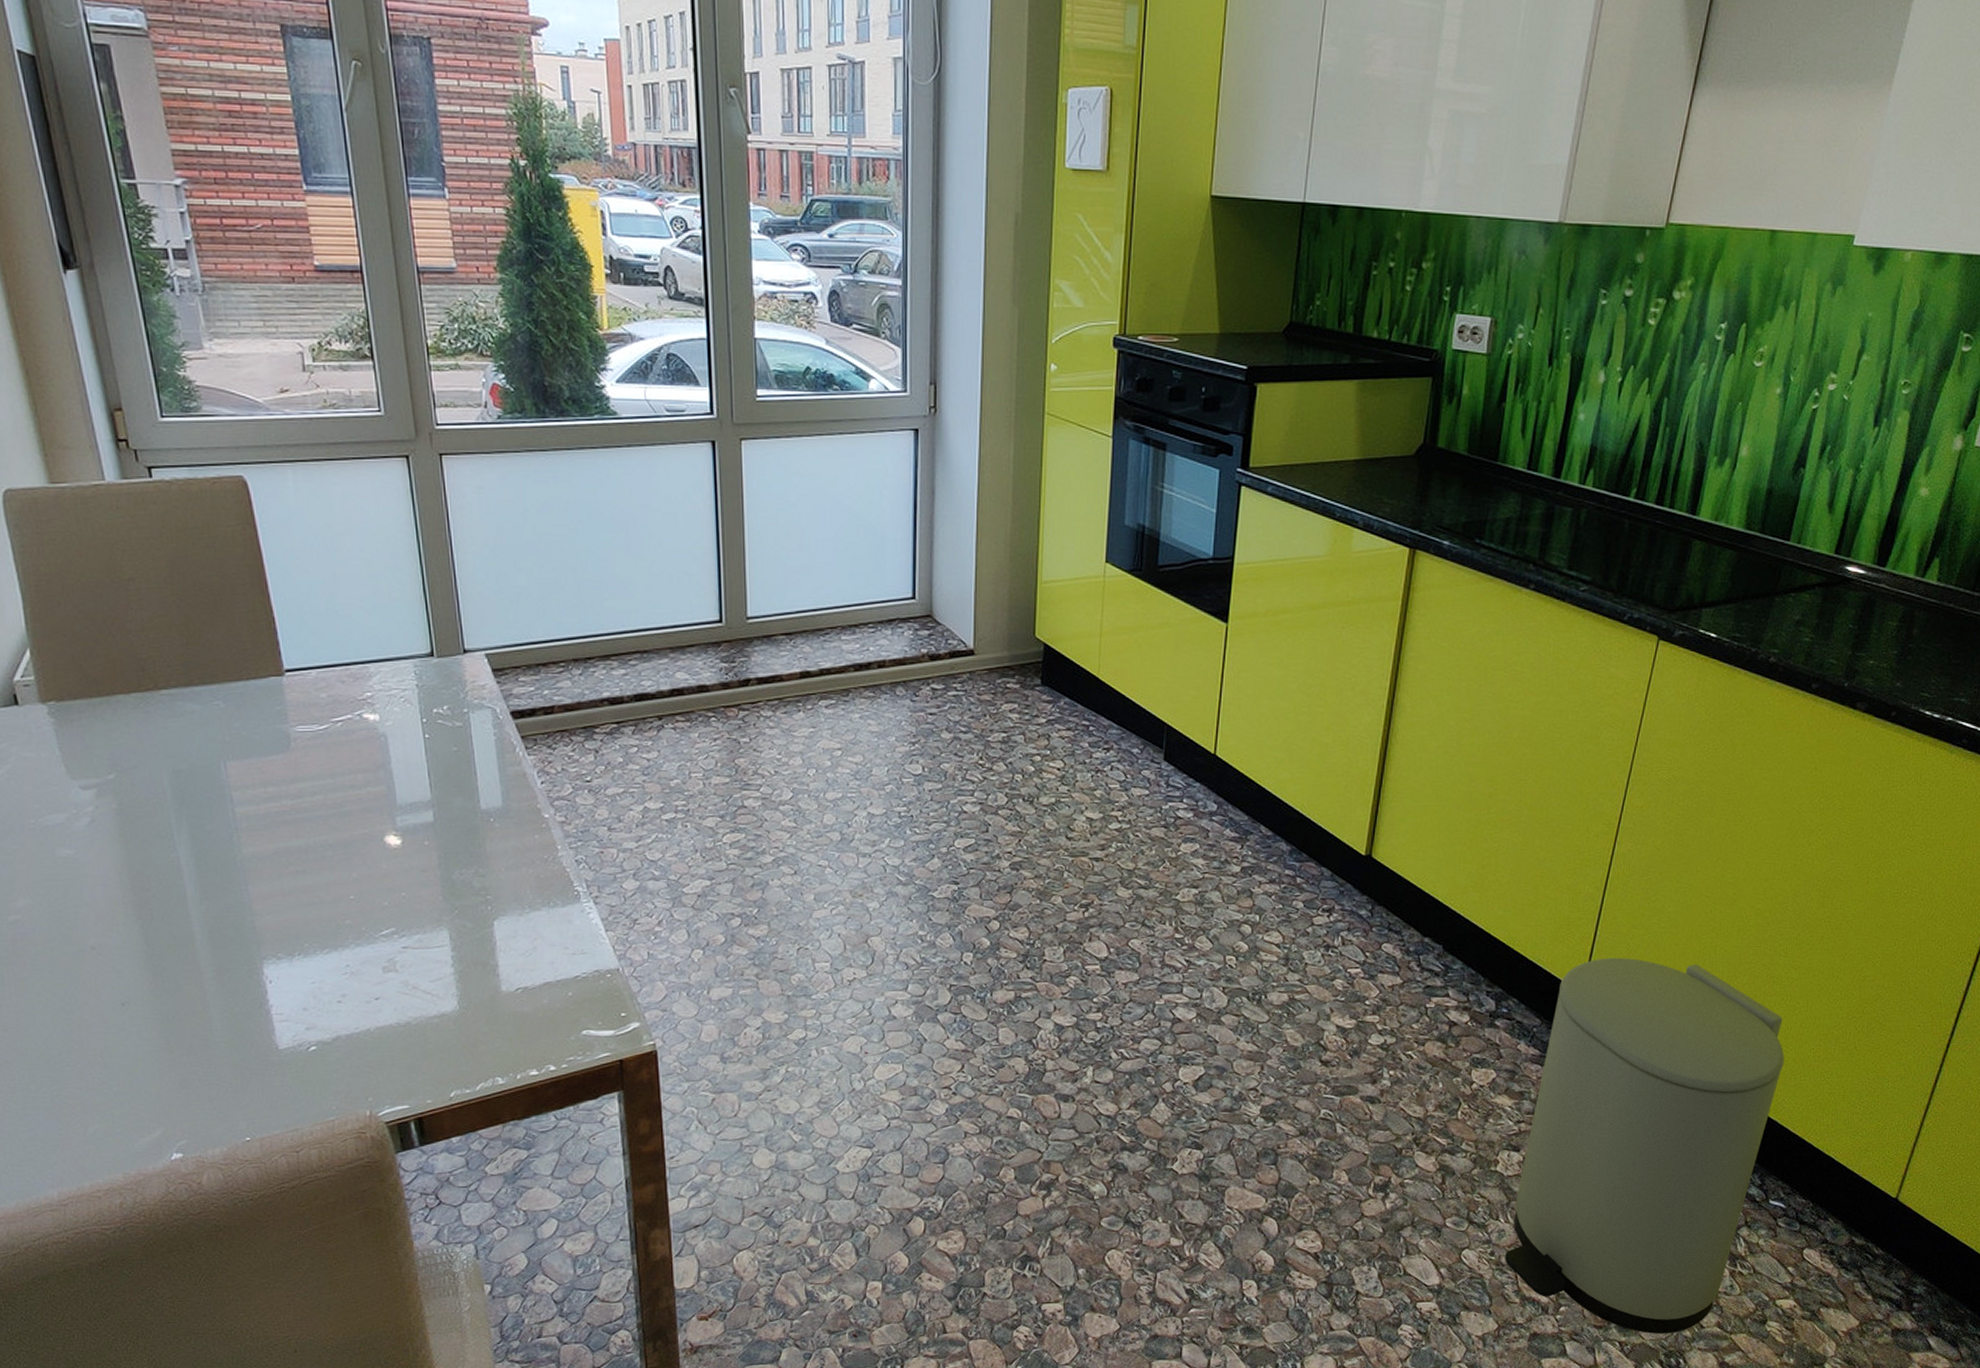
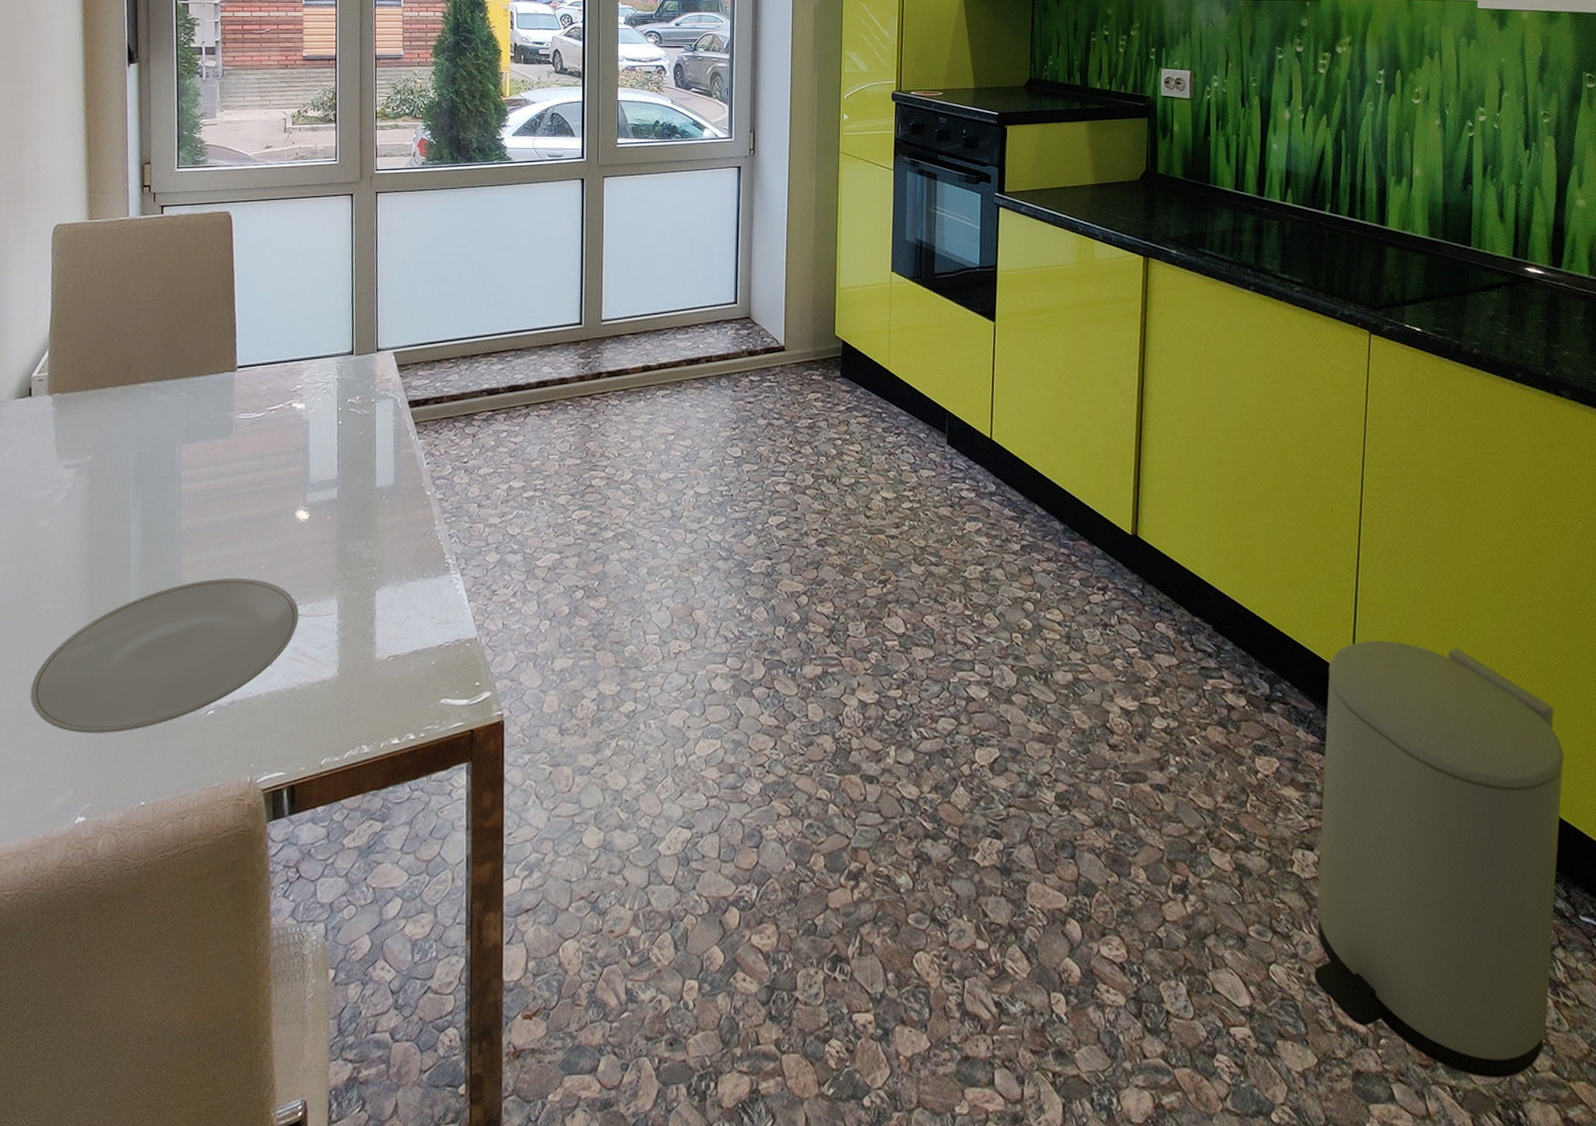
plate: none [89,909,405,1072] -> present [30,578,299,733]

